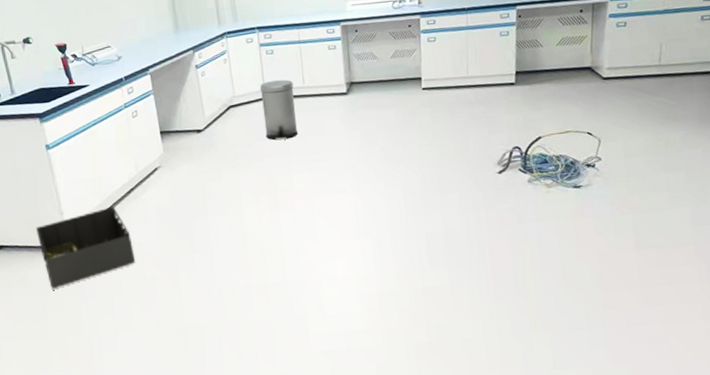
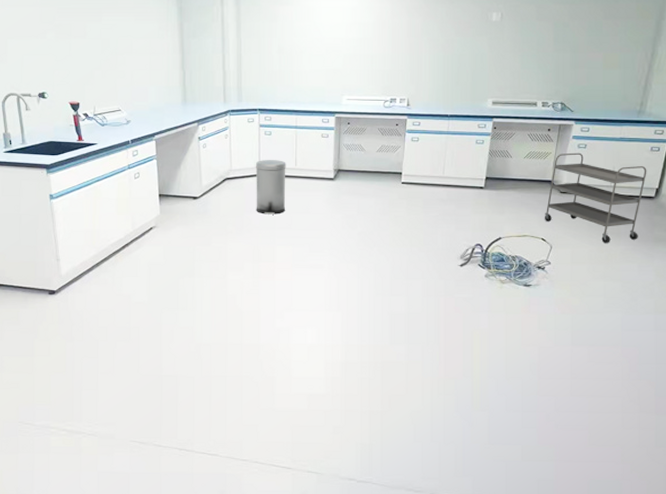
storage bin: present [36,206,136,291] -> none [32,258,123,331]
utility cart: none [588,32,701,130] -> present [545,152,647,243]

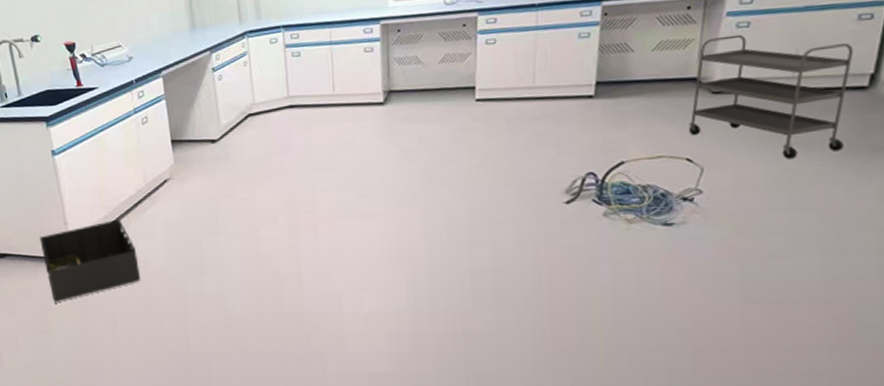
storage bin: none [32,258,123,331] -> present [40,219,141,305]
pedal bin: present [255,160,286,215] -> none [283,86,324,155]

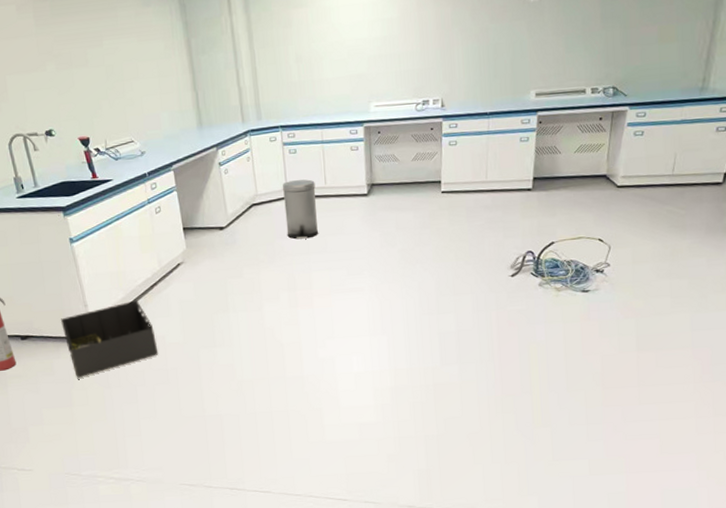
pedal bin: none [283,86,324,155] -> present [282,179,318,240]
utility cart: present [689,34,854,159] -> none [601,141,713,238]

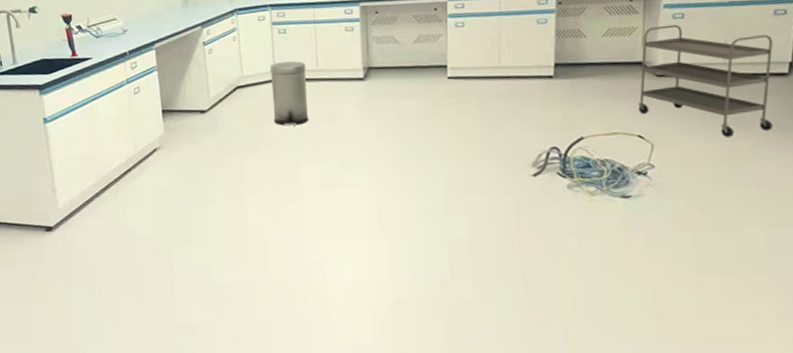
storage bin: present [61,300,159,380] -> none [27,187,128,274]
utility cart: none [601,141,713,238] -> present [638,24,774,137]

